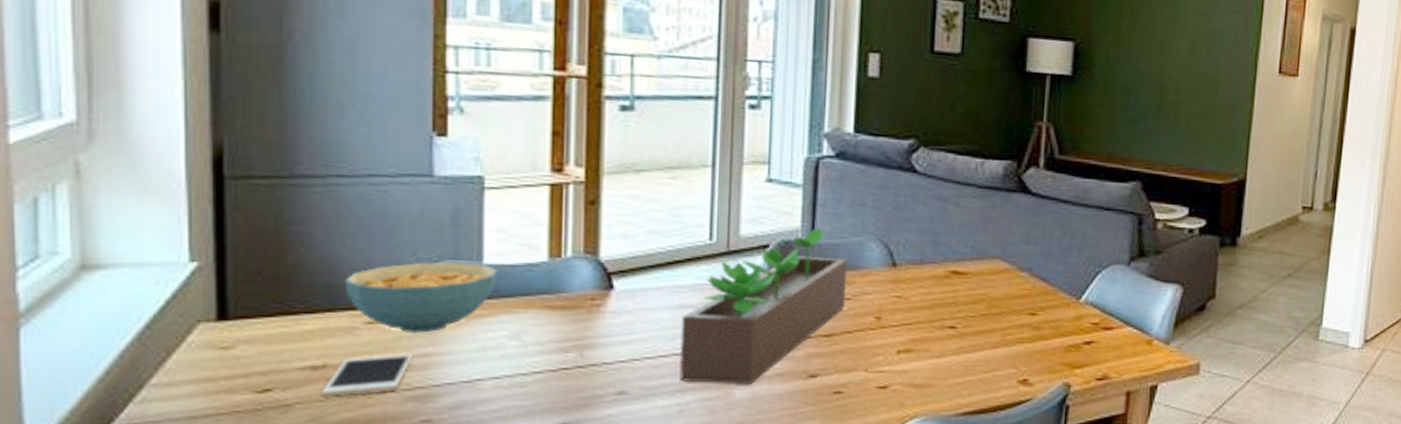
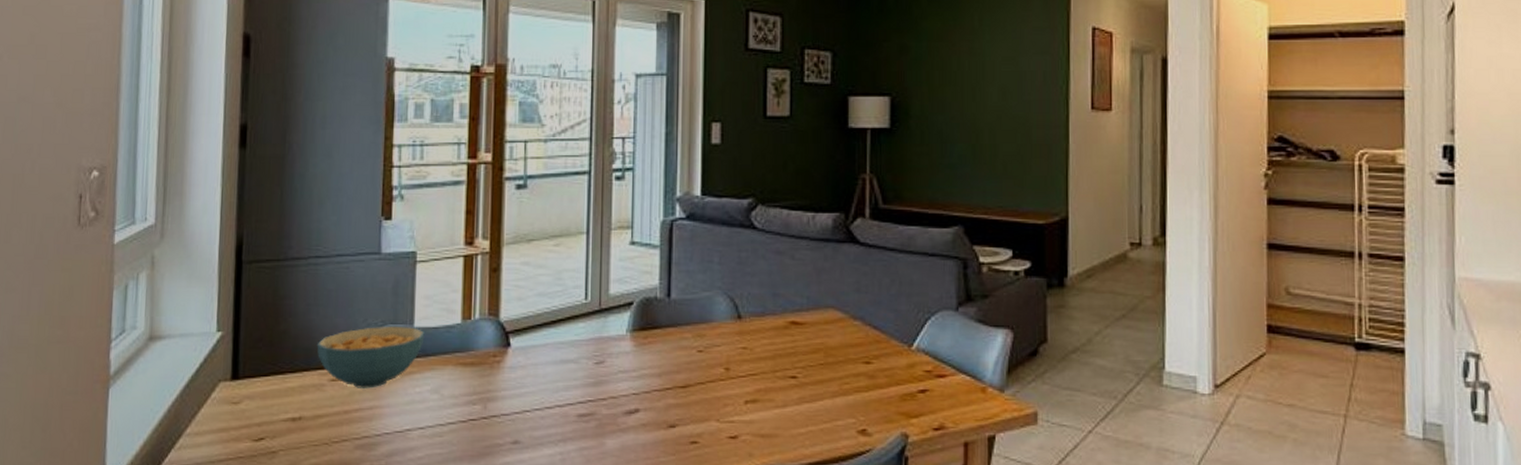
cell phone: present [322,354,412,398] -> none [297,407,362,446]
succulent planter: present [680,227,848,384] -> none [562,284,700,434]

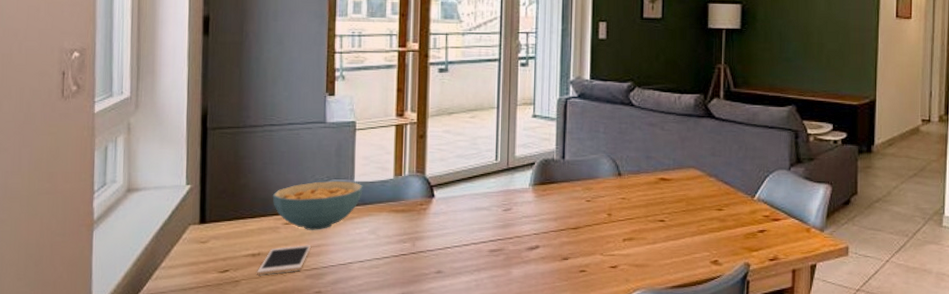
cell phone: none [297,407,362,446] -> present [257,245,311,276]

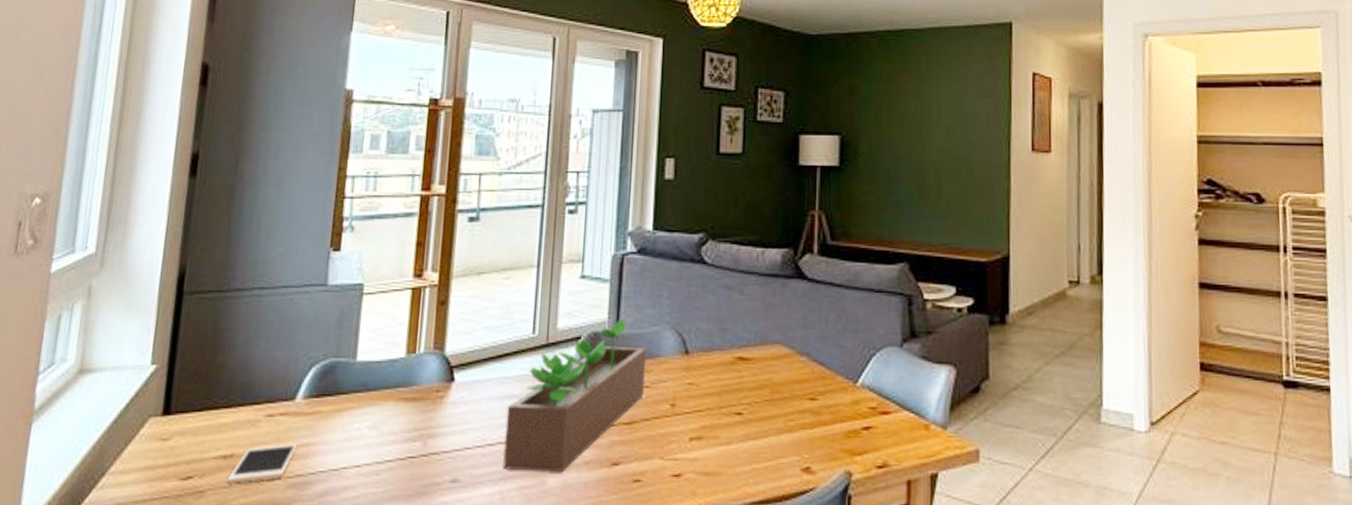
cereal bowl: present [272,180,363,230] -> none [254,359,367,424]
succulent planter: none [476,148,588,265] -> present [503,318,647,472]

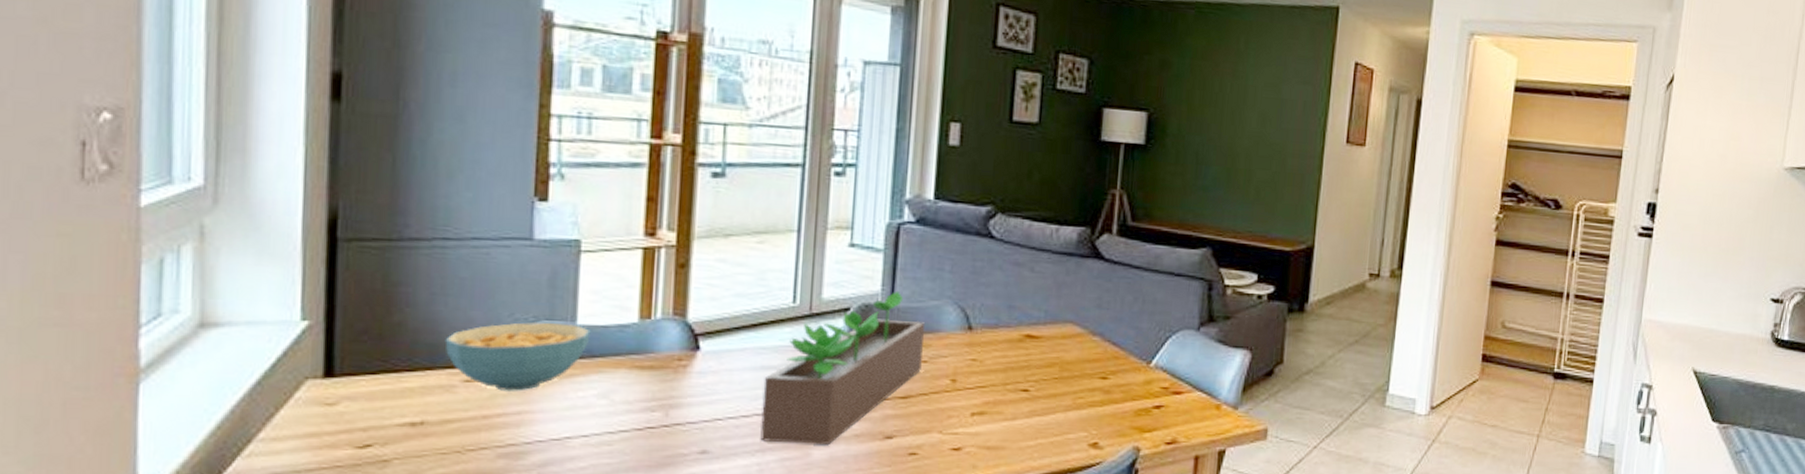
cell phone: present [227,444,297,485] -> none [418,411,506,454]
cereal bowl: none [254,359,367,424] -> present [444,322,591,391]

